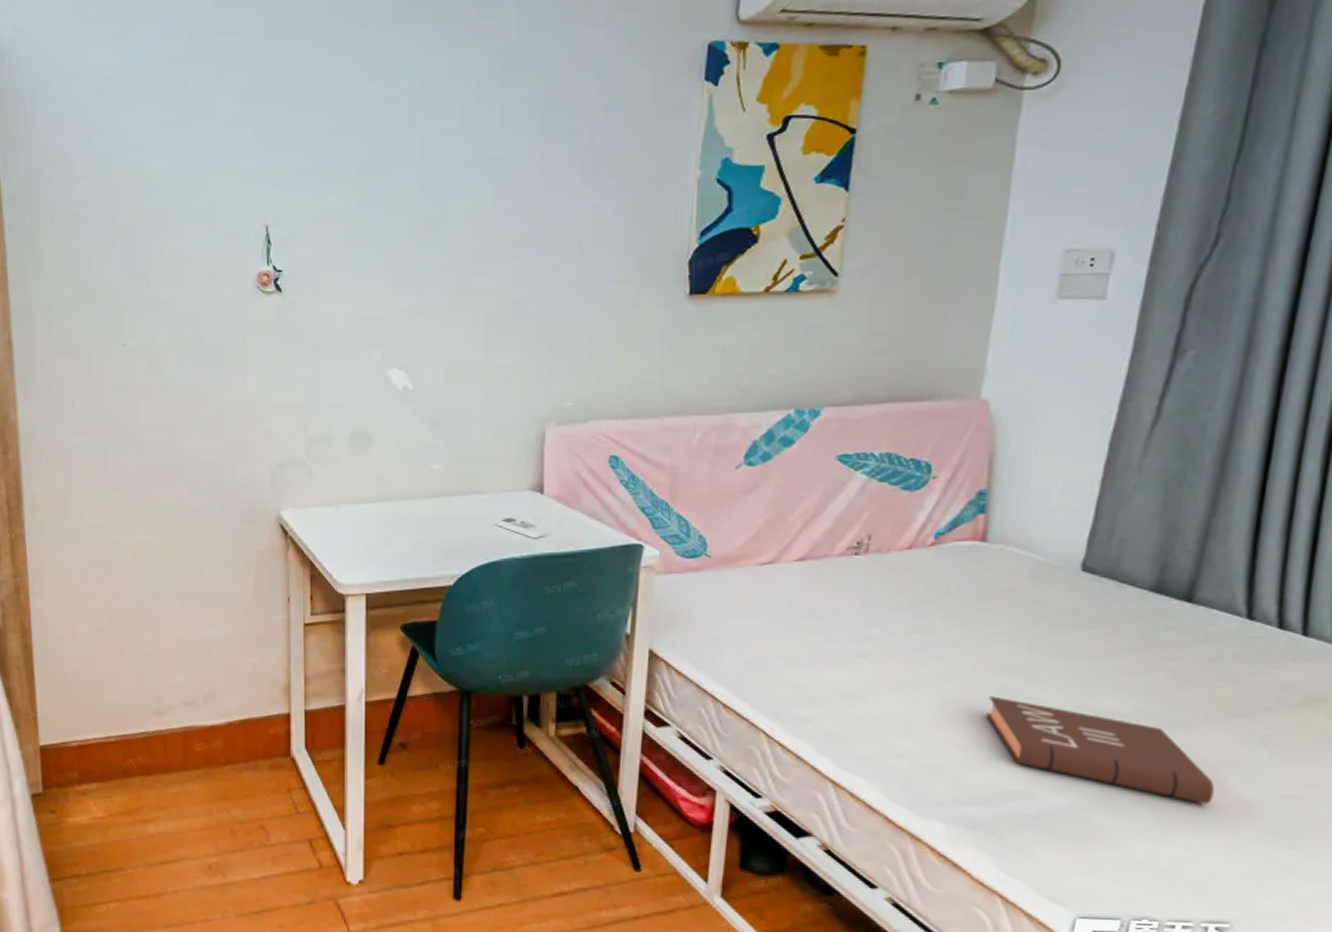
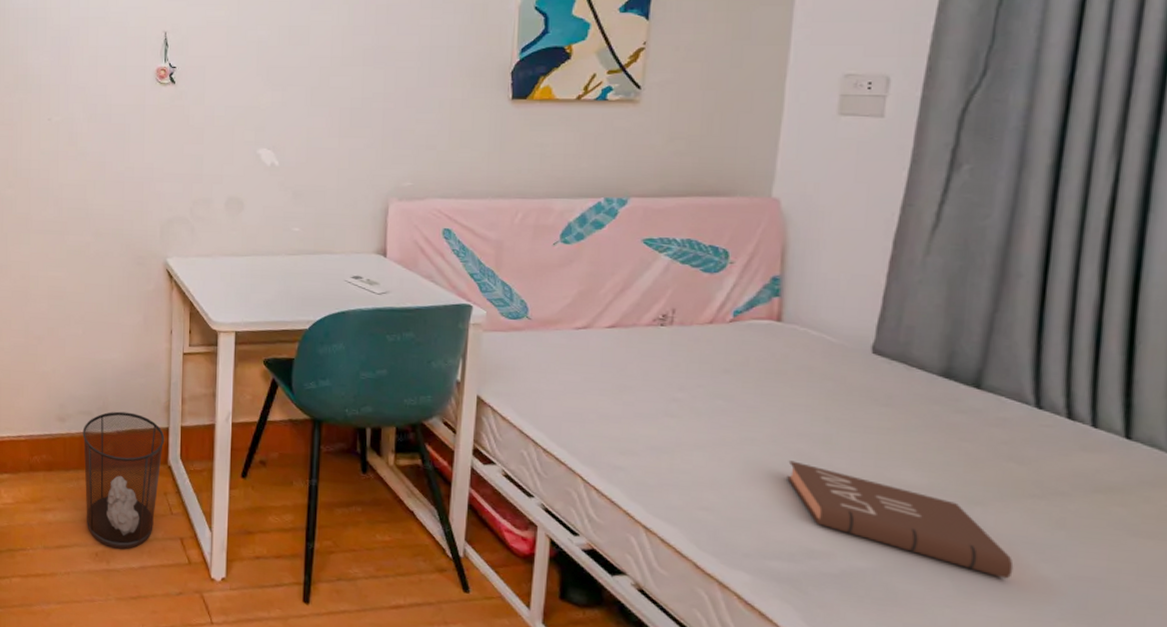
waste bin: none [185,698,286,859] -> present [82,411,165,549]

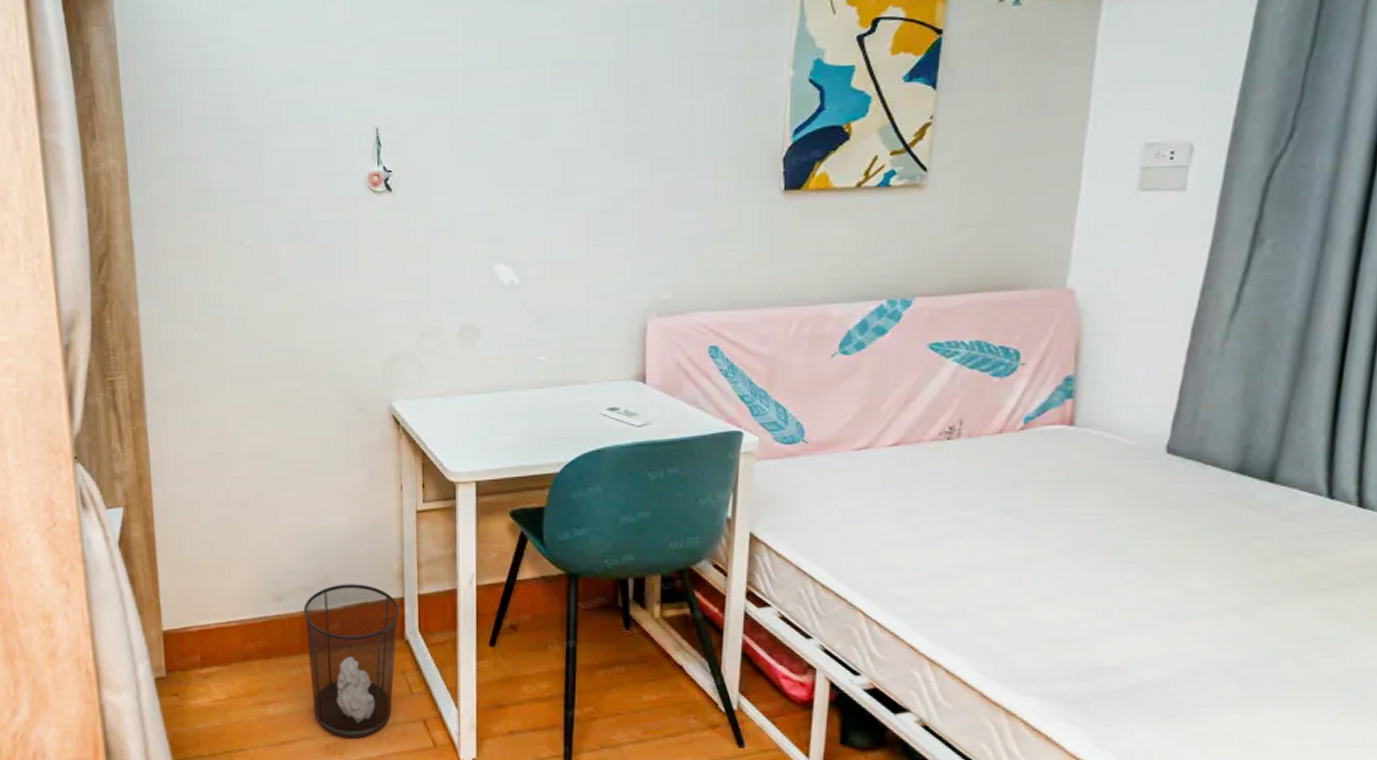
book: present [785,460,1014,579] -> none [1075,575,1299,678]

